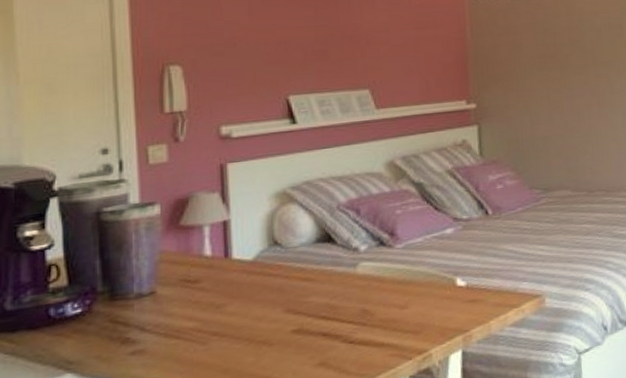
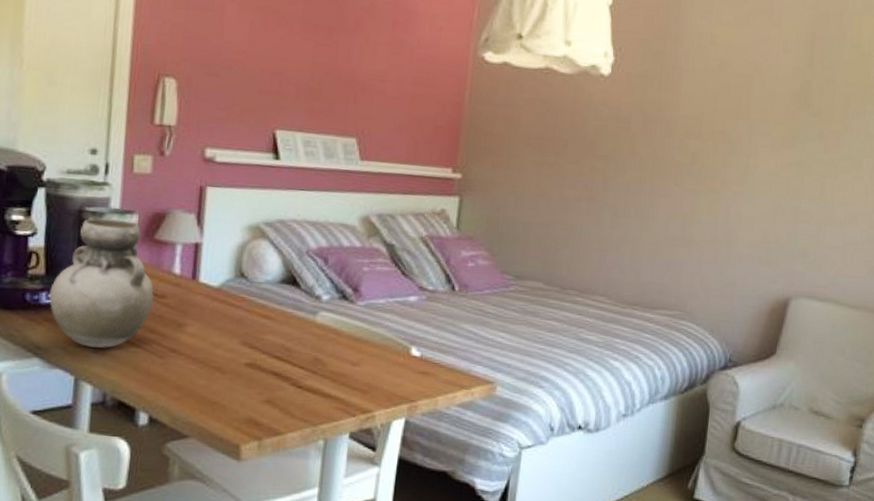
vase: none [75,213,187,350] -> present [49,217,154,348]

